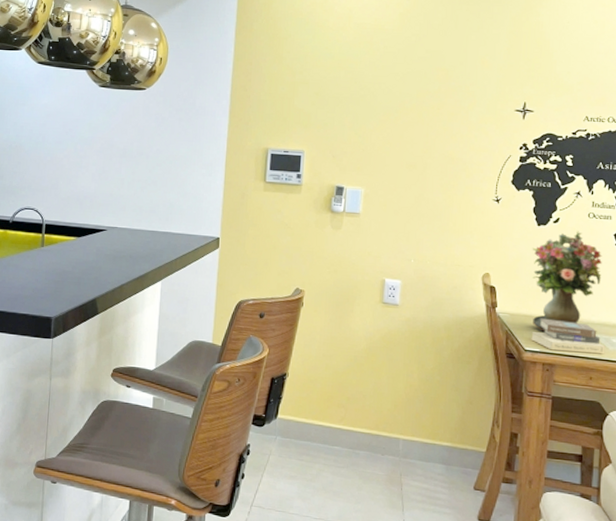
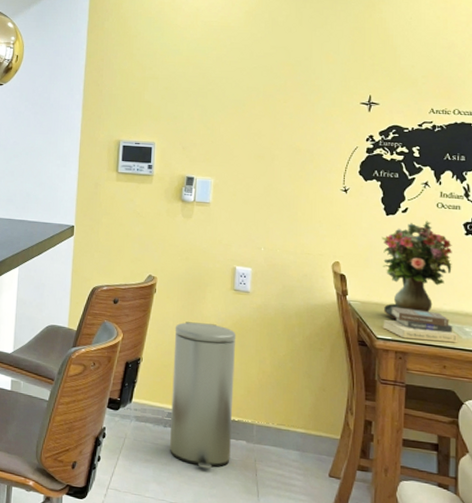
pedal bin: none [315,336,384,484] -> present [170,322,237,469]

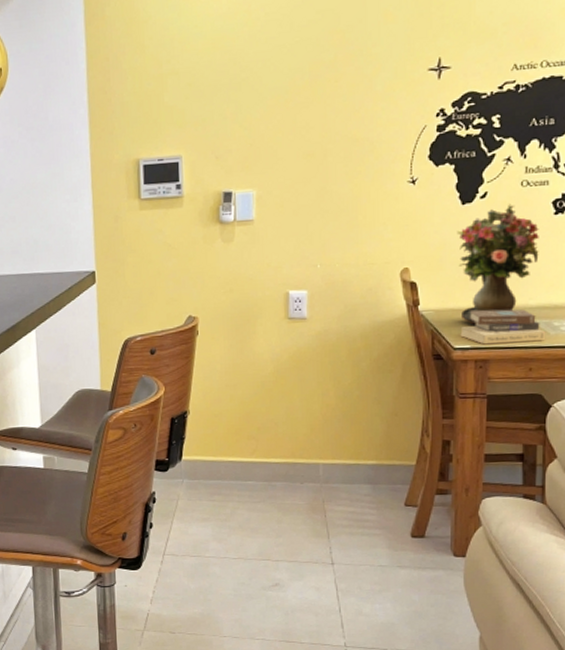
pedal bin: present [170,322,237,469] -> none [223,361,296,518]

